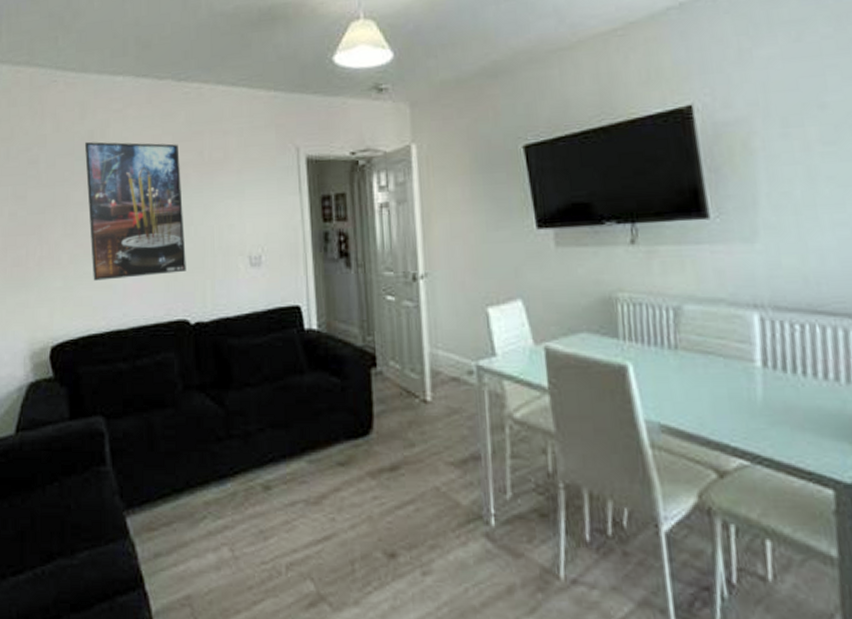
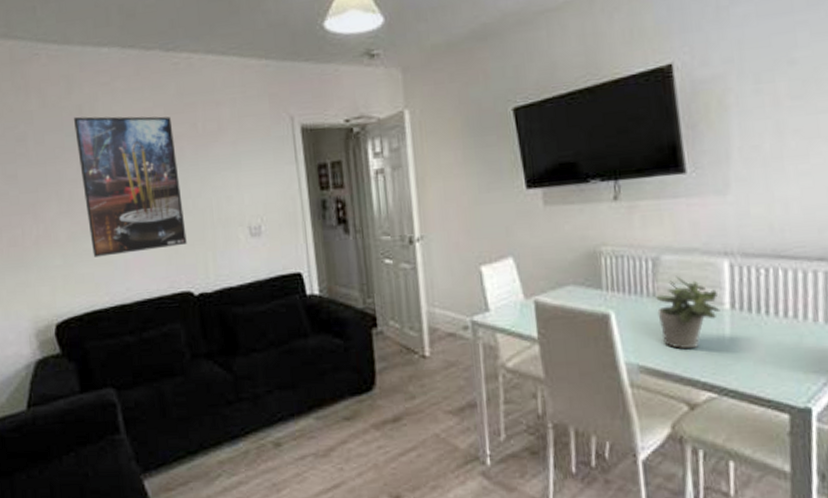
potted plant: none [676,327,751,408] -> present [654,275,721,349]

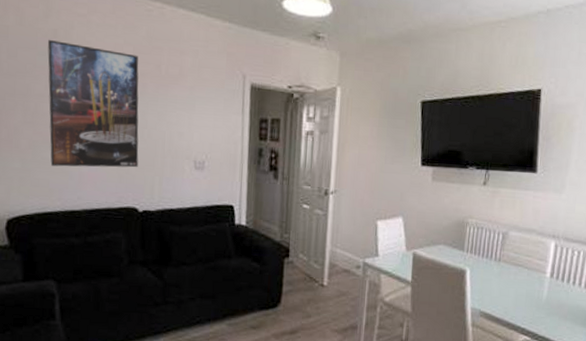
potted plant: present [654,275,721,349] -> none [499,248,543,302]

